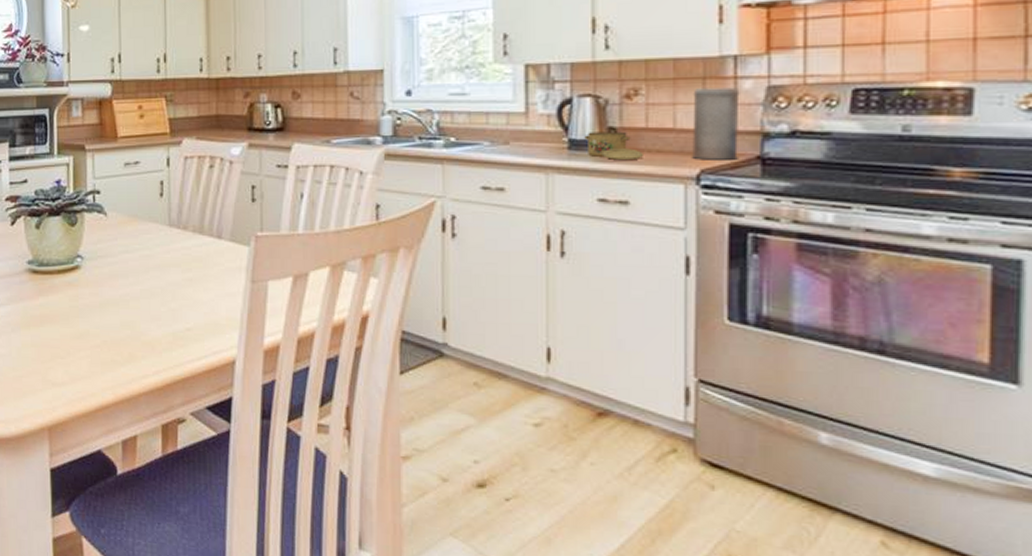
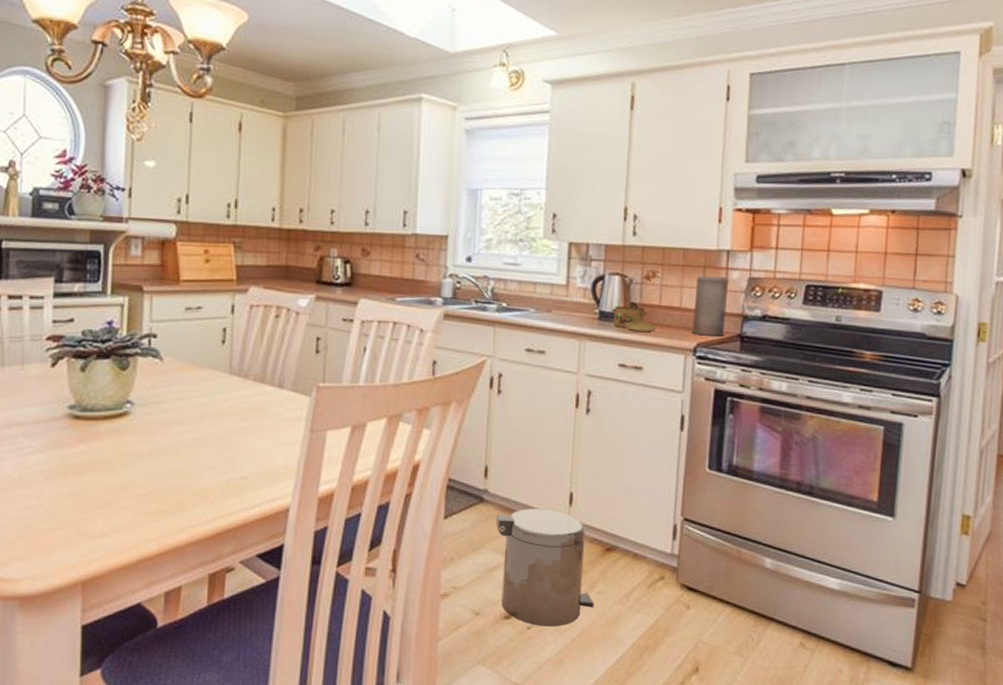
trash can: none [459,365,587,501] -> present [495,508,594,627]

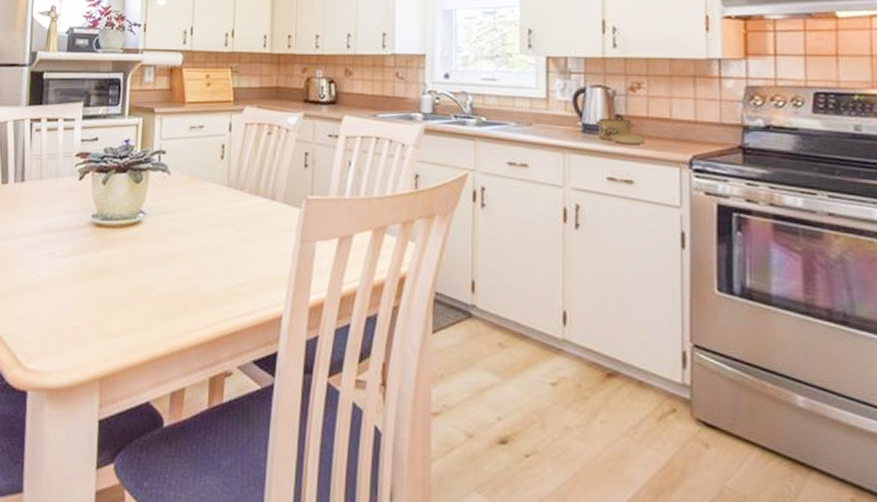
trash can: present [495,508,594,627] -> none [485,326,598,457]
canister: present [692,275,730,338] -> none [685,85,724,150]

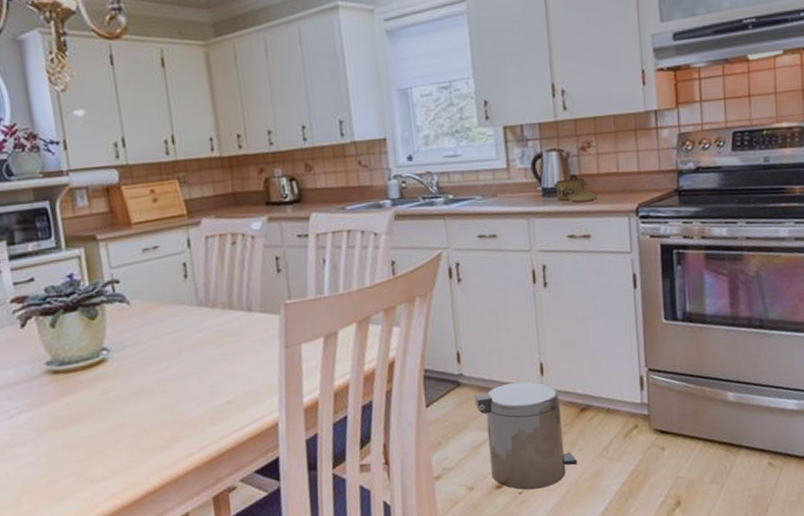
trash can: none [485,326,598,457] -> present [474,381,578,490]

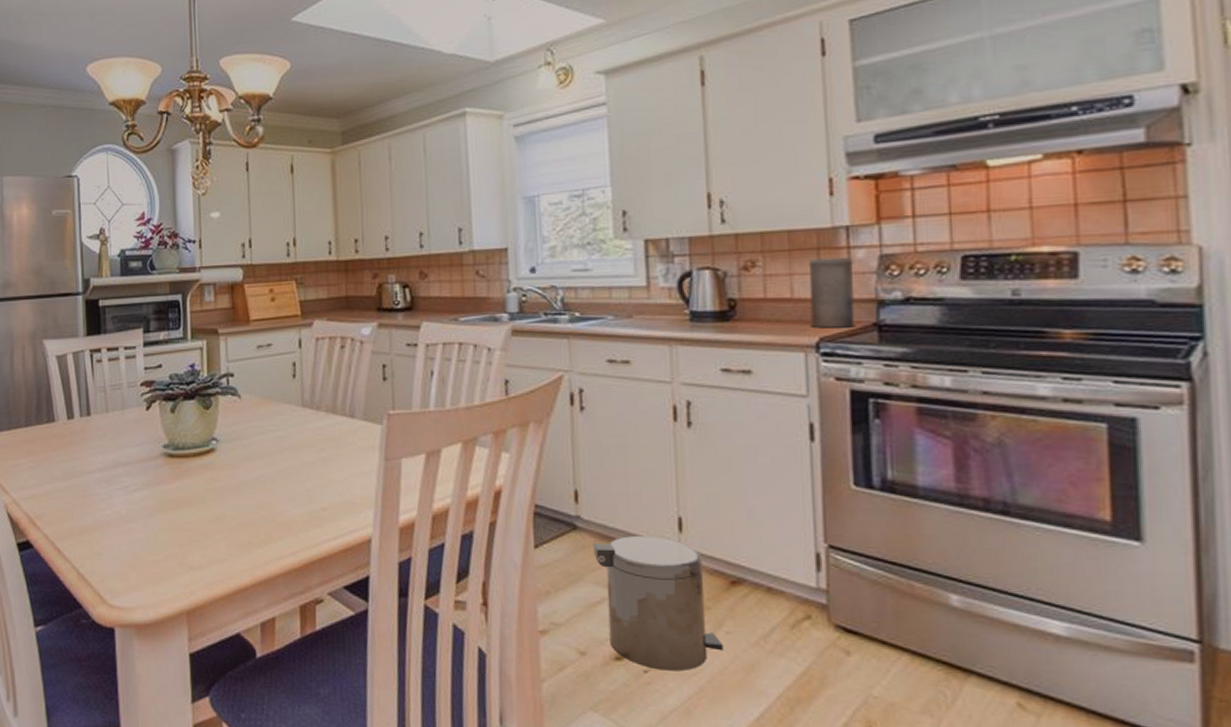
cooking pot: present [554,178,598,203] -> none [705,302,763,331]
canister: none [629,136,663,197] -> present [808,257,855,329]

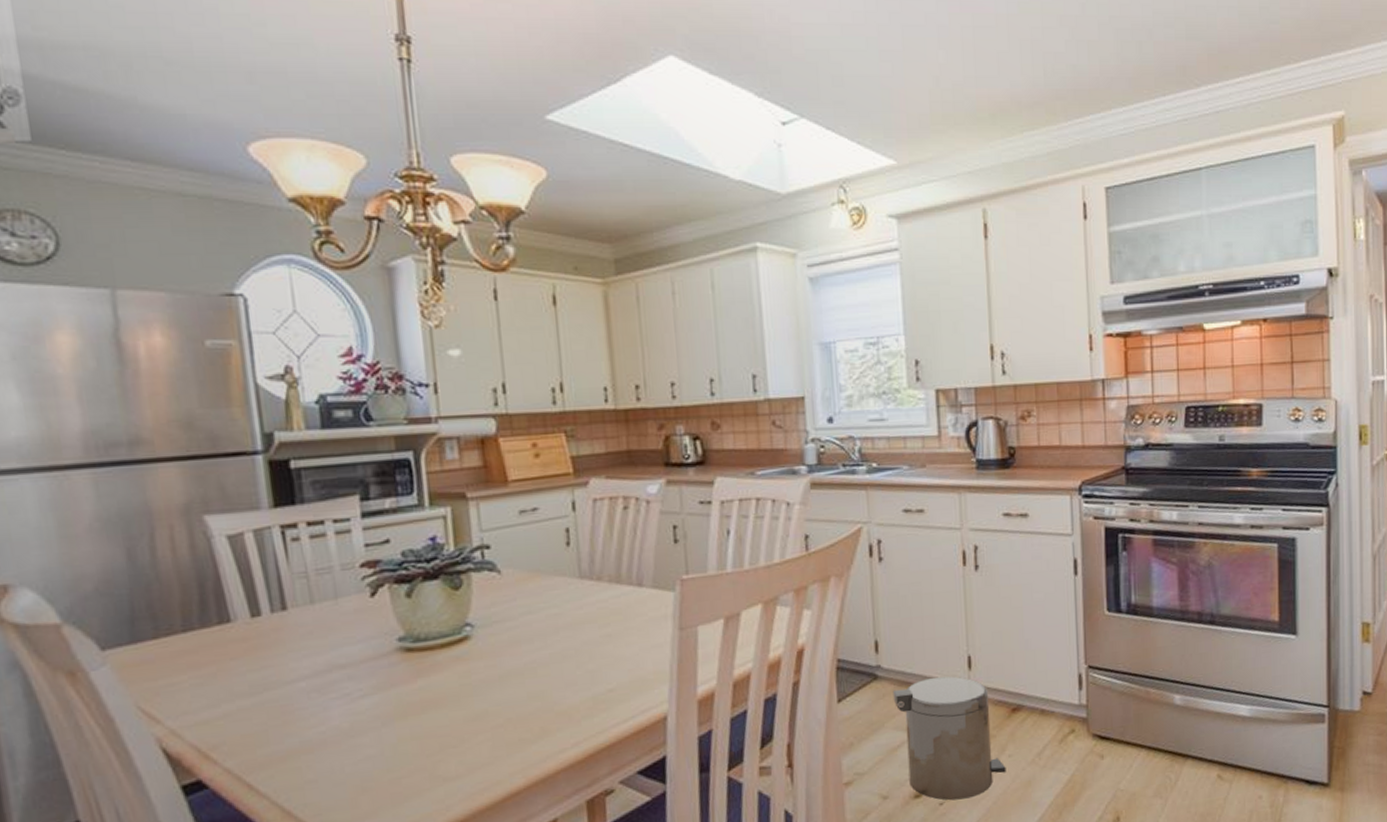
canister: present [808,257,855,329] -> none [1073,407,1109,473]

